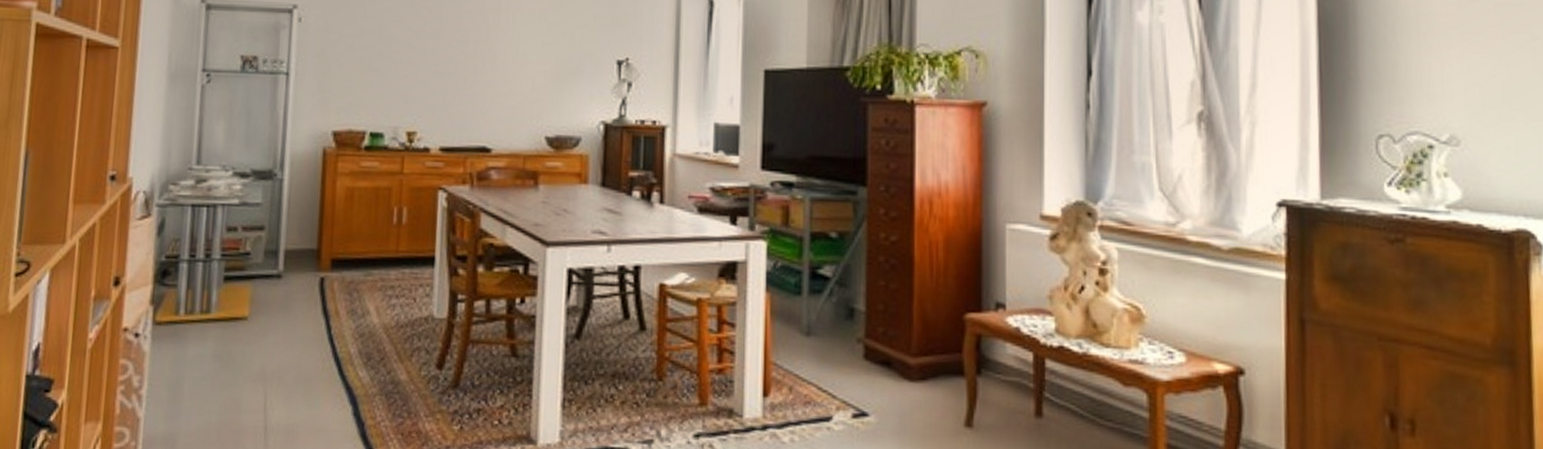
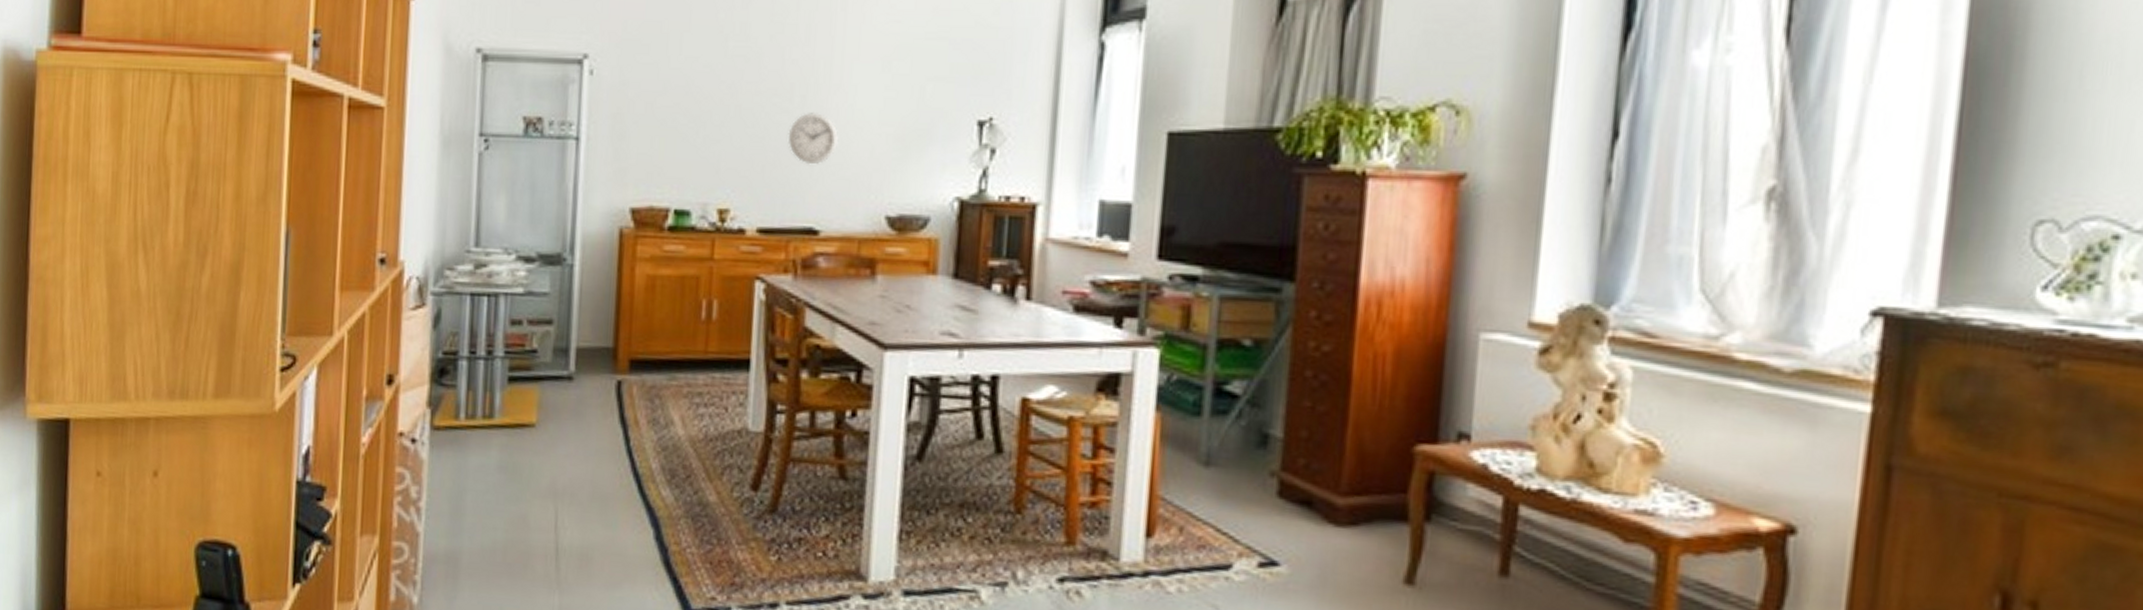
wall clock: none [464,52,506,96] -> present [787,111,839,165]

